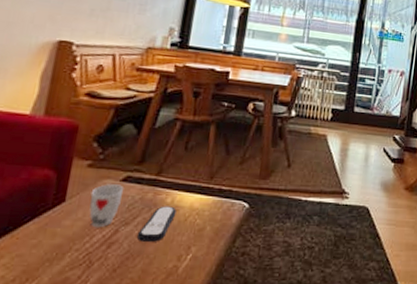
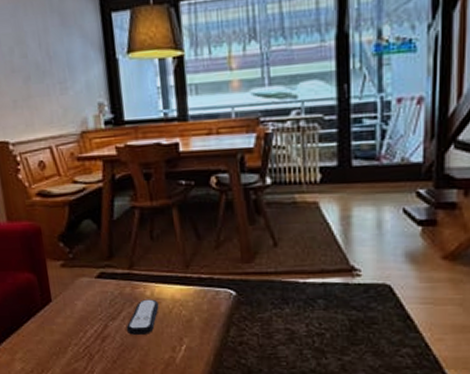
cup: present [89,184,124,228] -> none [71,281,102,324]

